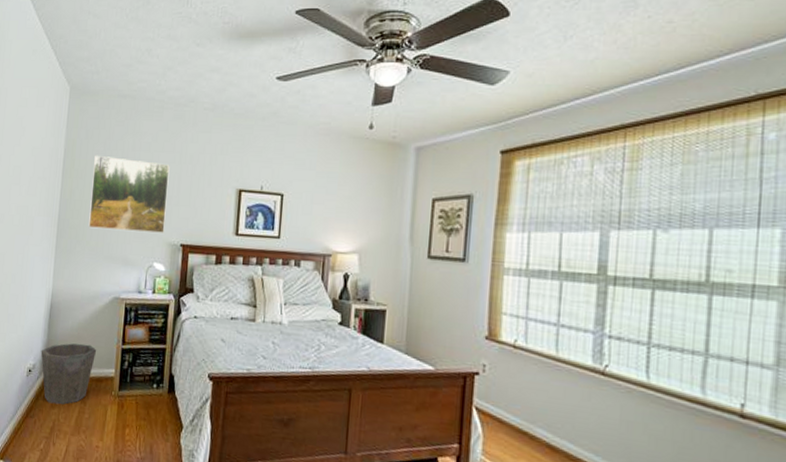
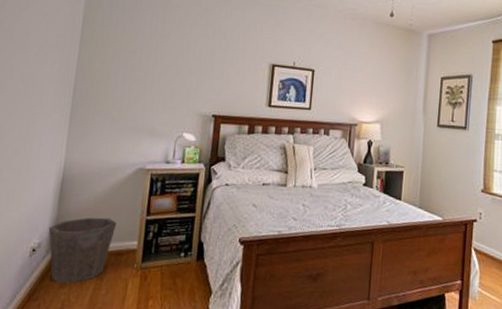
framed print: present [88,155,170,233] -> none [110,24,203,104]

